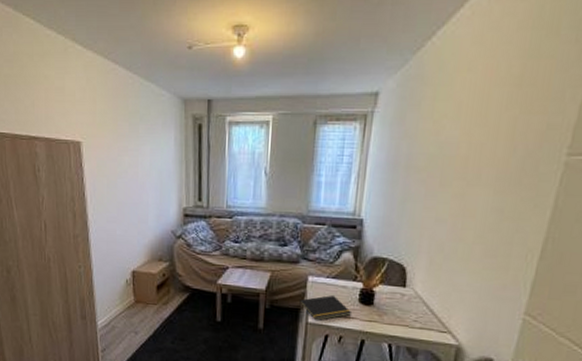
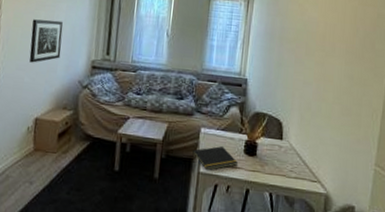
wall art: none [117,166,150,214] -> present [29,19,63,63]

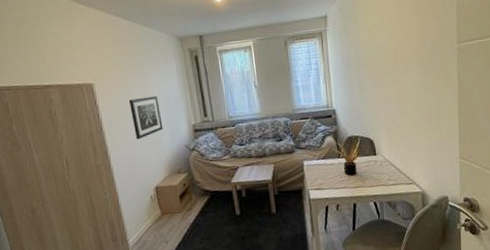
notepad: present [191,145,239,170] -> none [300,172,343,196]

